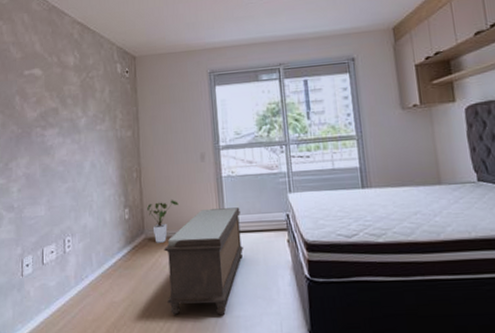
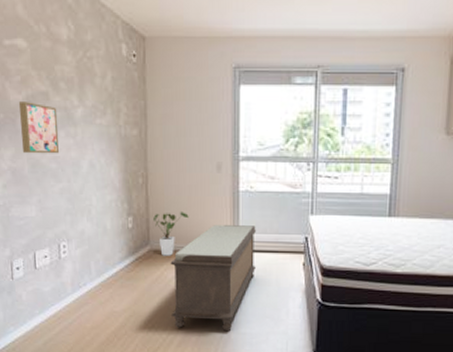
wall art: none [34,117,67,161] -> present [19,102,60,154]

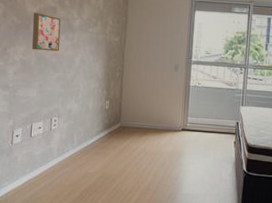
house plant: present [154,212,189,256] -> none [125,99,152,132]
bench: present [170,225,256,331] -> none [132,110,201,192]

